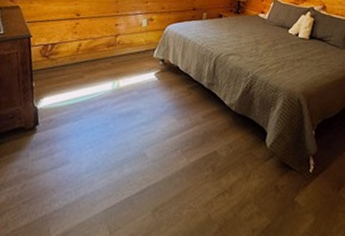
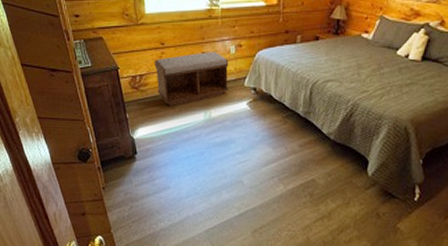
bench: none [67,24,140,75] -> present [154,52,229,106]

